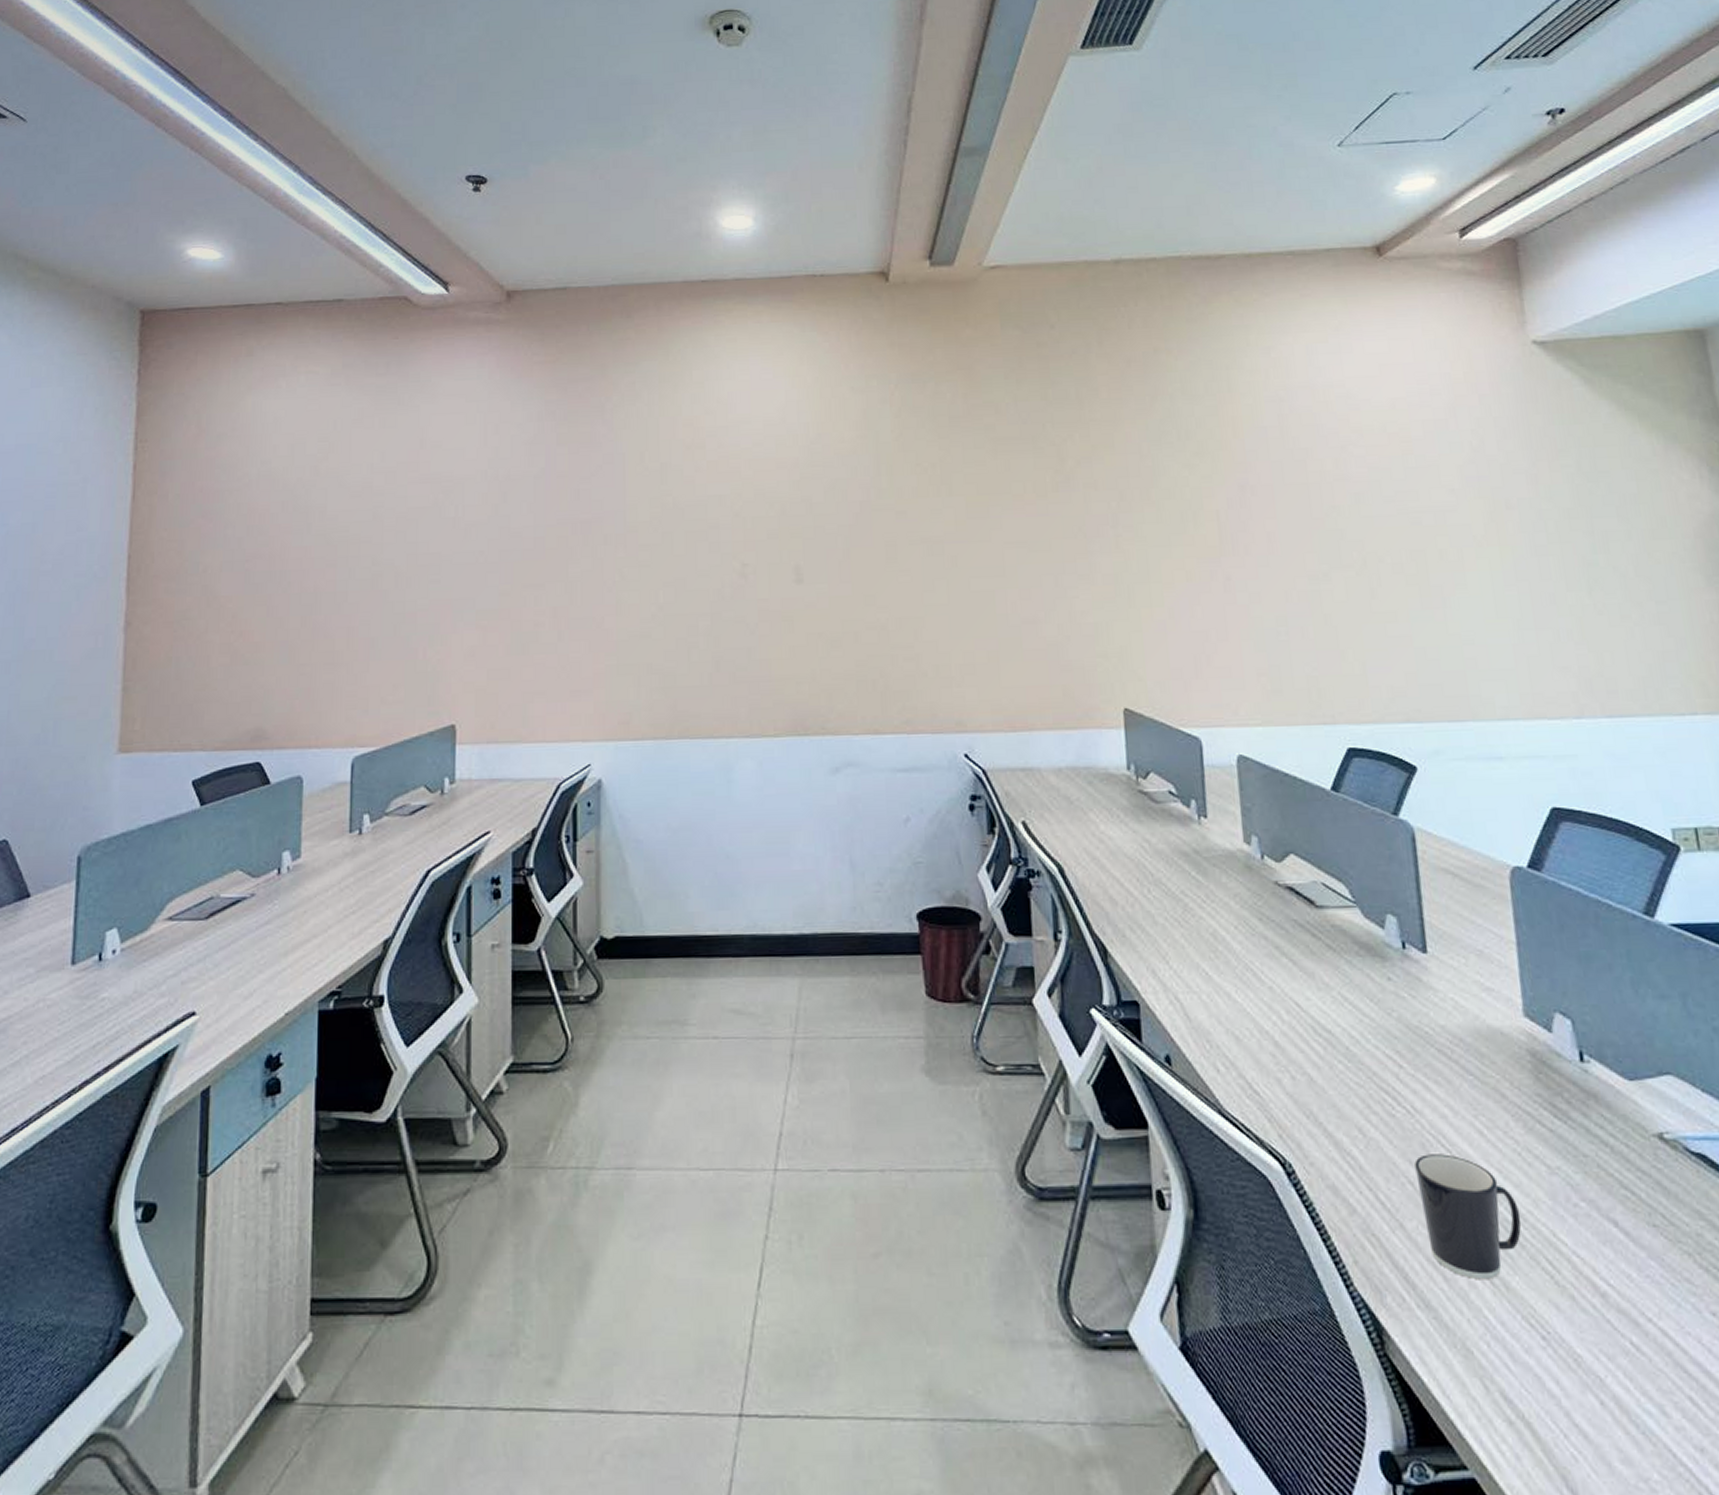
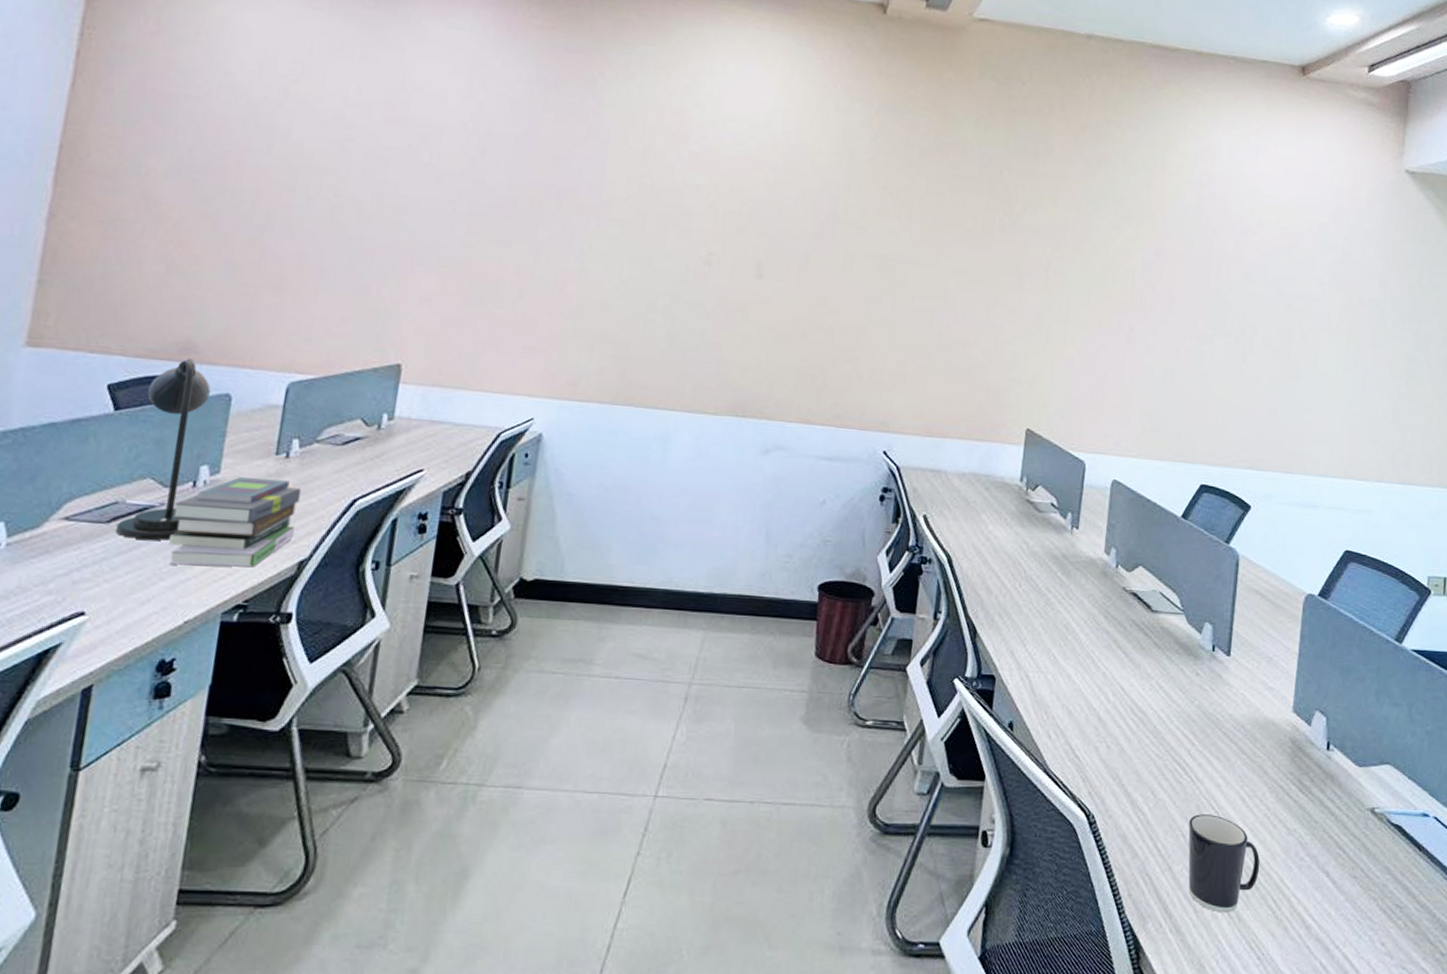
desk lamp: none [213,745,283,934] -> present [115,358,211,541]
books: none [263,858,377,955] -> present [169,477,302,568]

